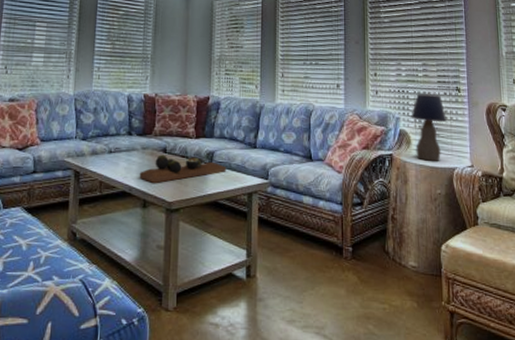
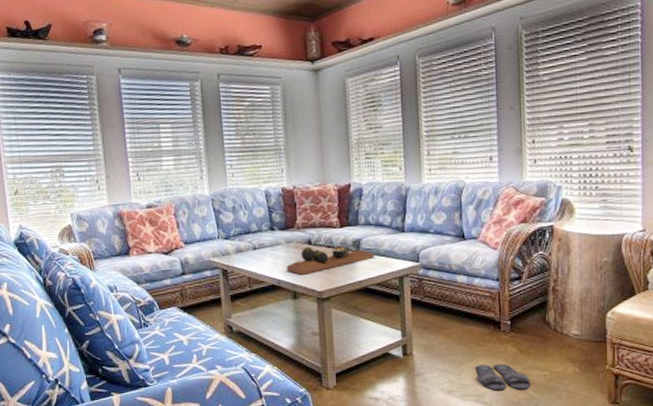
slippers: none [317,292,370,324] -> present [475,363,530,391]
table lamp: present [410,93,448,161] -> none [573,156,617,229]

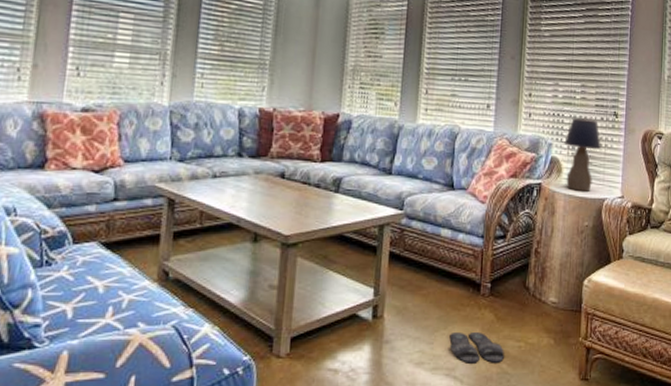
decorative tray: present [286,246,375,276] -> none [250,180,356,215]
table lamp: none [573,156,617,229] -> present [563,117,602,192]

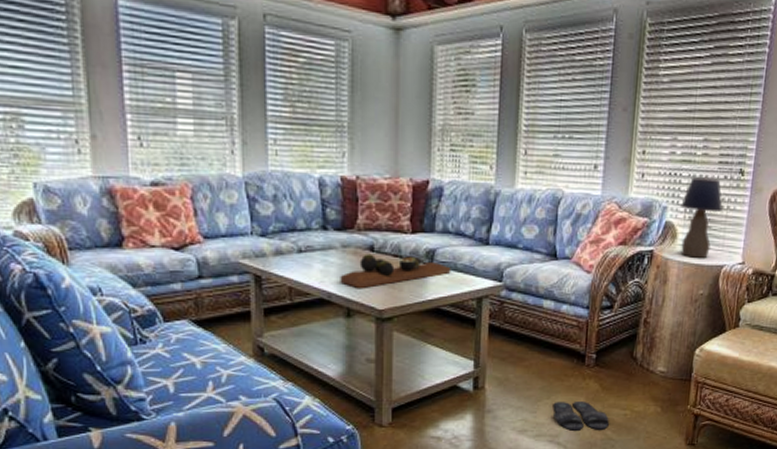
decorative tray: none [250,180,356,215] -> present [340,254,451,289]

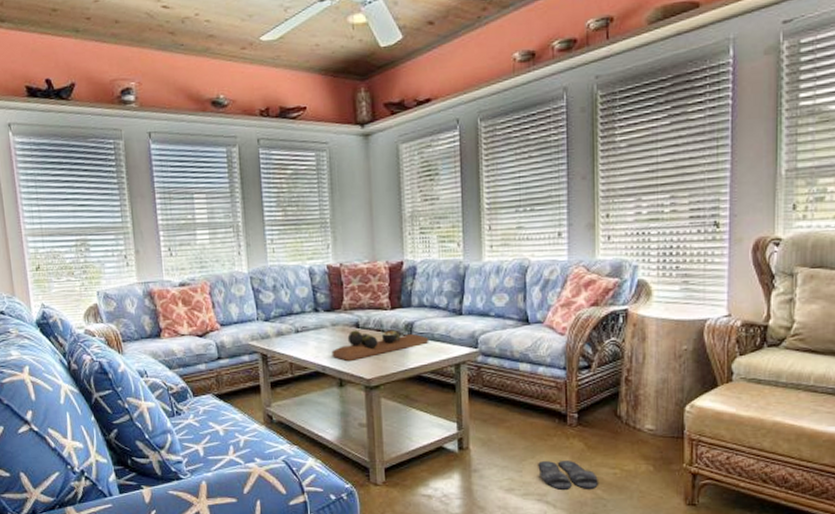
table lamp: present [678,176,724,258] -> none [651,232,701,314]

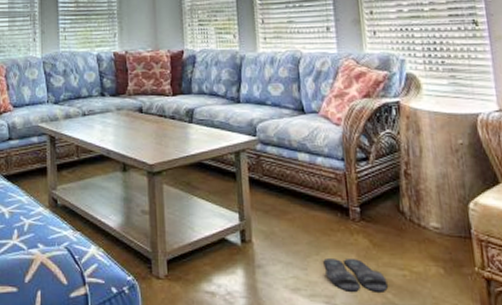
decorative tray: present [331,329,429,362] -> none [116,115,209,146]

